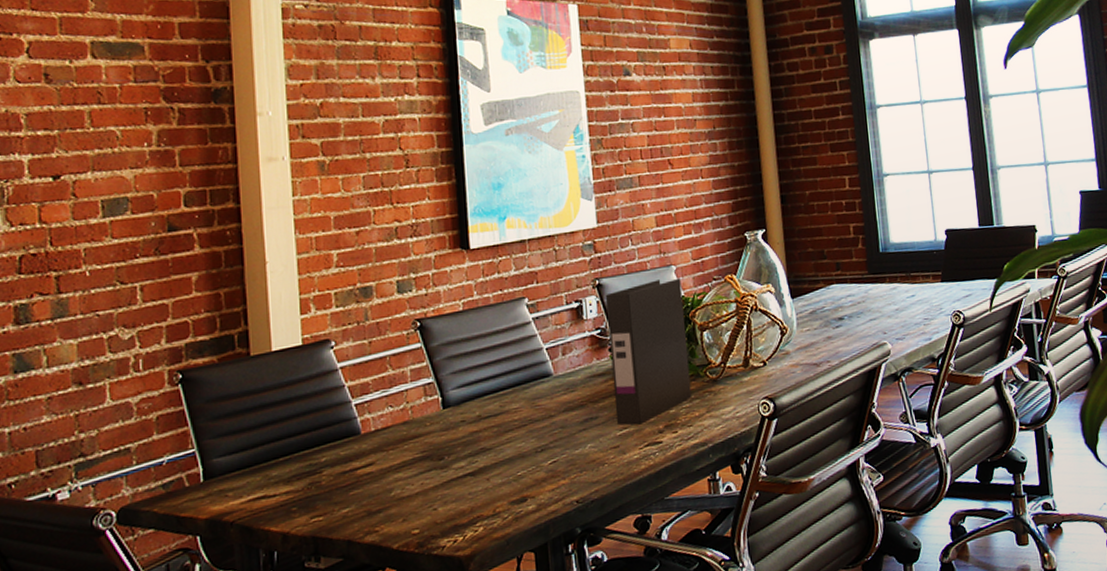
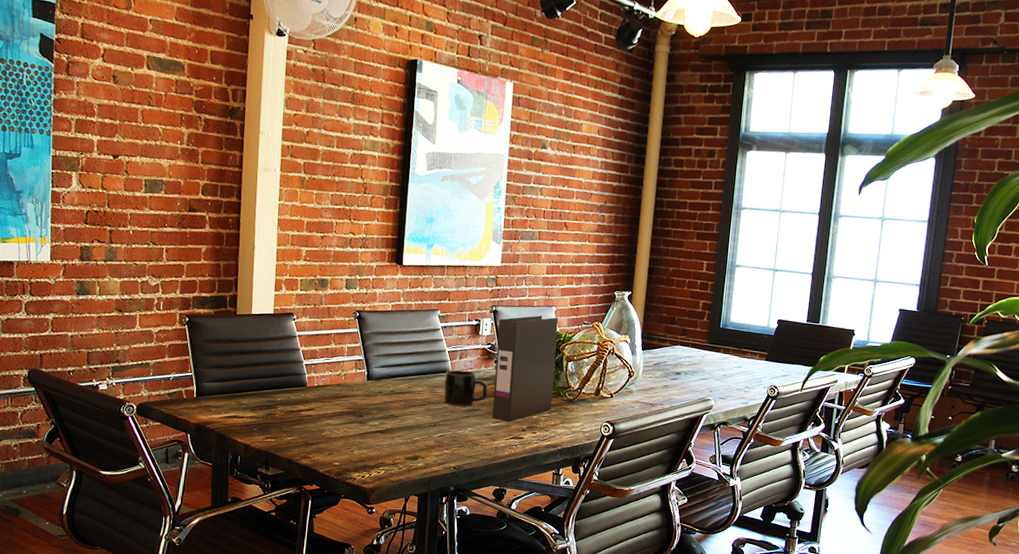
mug: none [546,368,606,420] -> present [444,369,488,407]

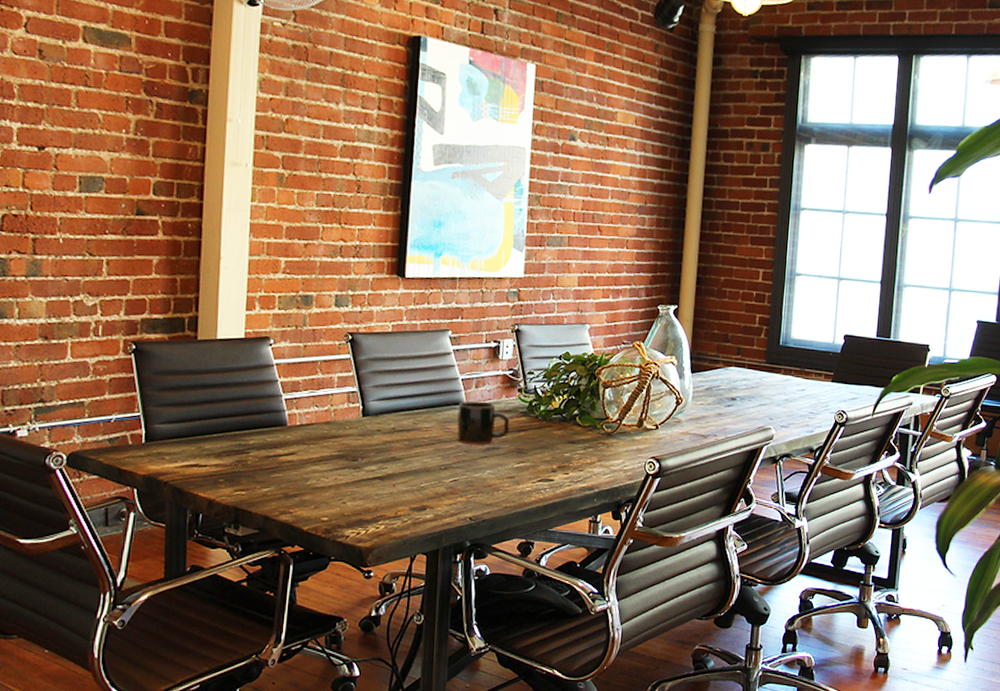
binder: present [492,315,558,422] -> none [515,335,593,461]

